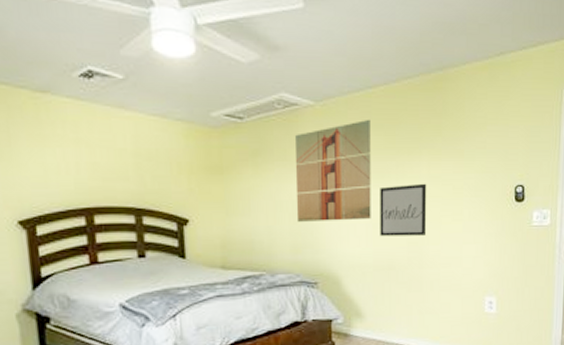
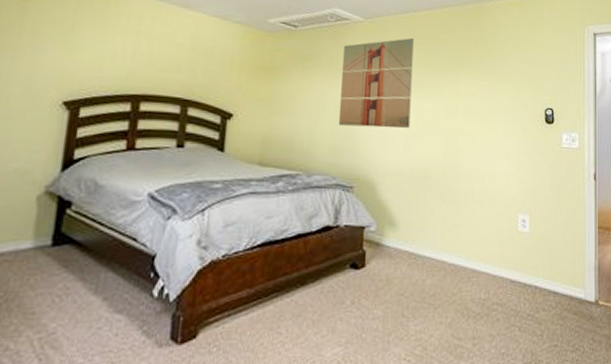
wall art: present [380,183,427,237] -> none [417,99,464,148]

